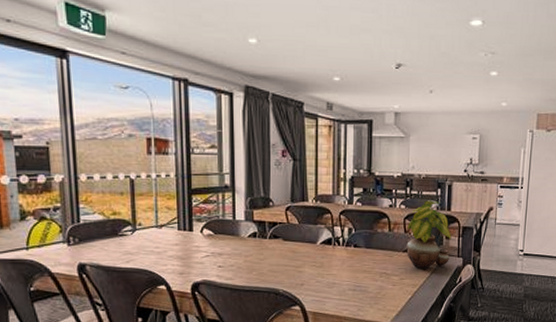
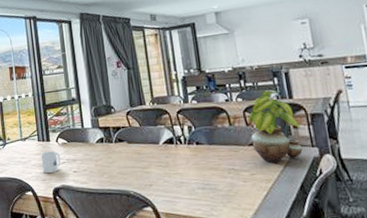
mug: none [180,242,204,267] -> present [41,151,61,174]

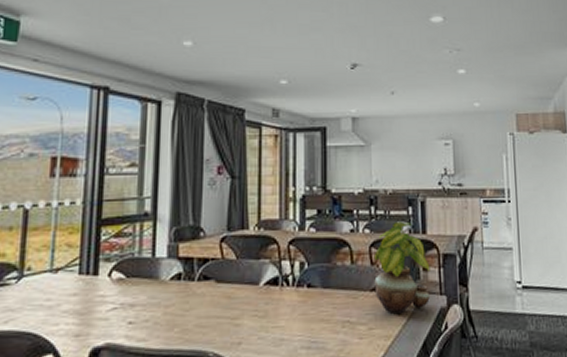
mug: present [41,151,61,174] -> none [78,290,111,326]

